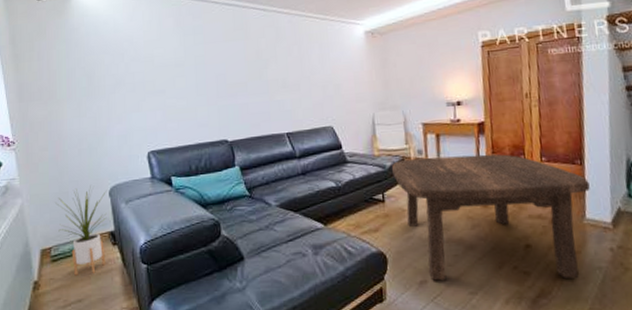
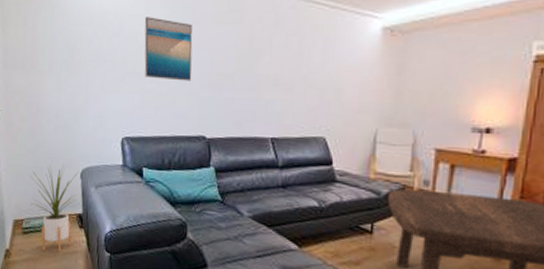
wall art: none [158,41,209,95] -> present [144,17,193,81]

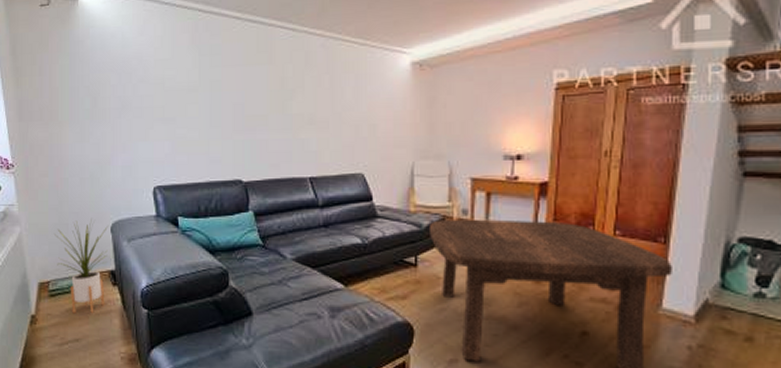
wall art: present [144,17,193,81] -> none [170,61,224,125]

